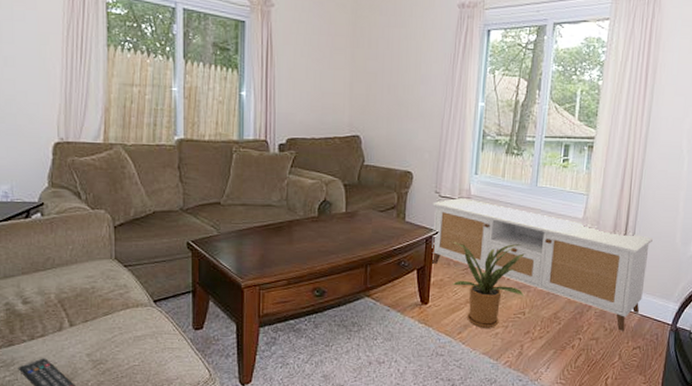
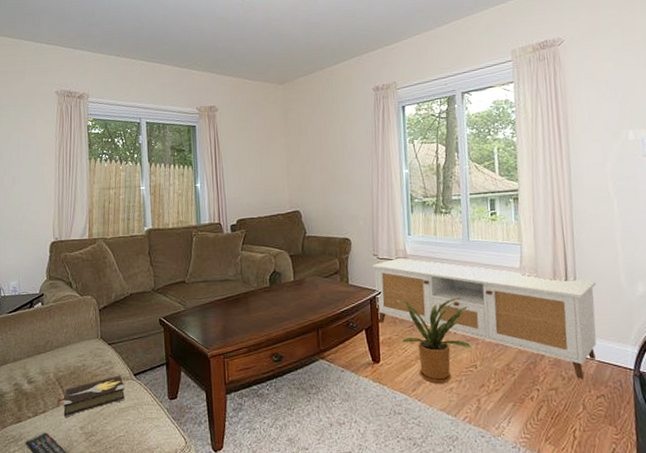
hardback book: none [58,300,141,343] -> present [56,375,125,418]

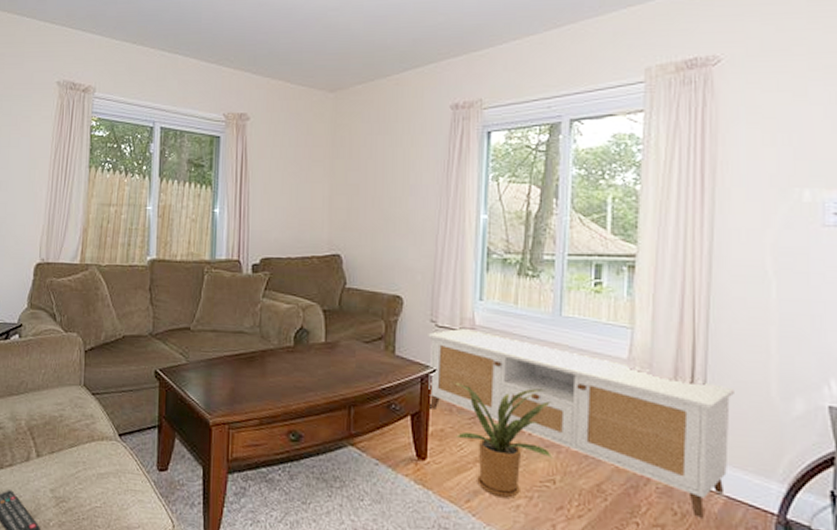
hardback book: present [56,375,125,418] -> none [26,433,106,476]

